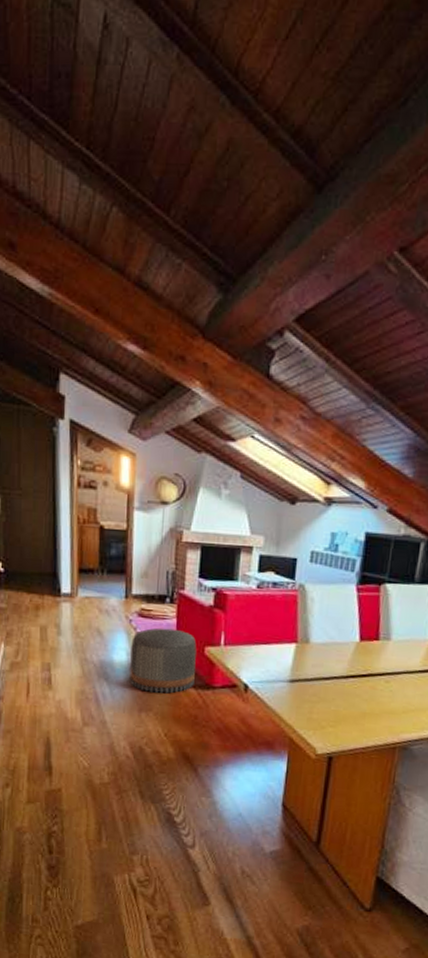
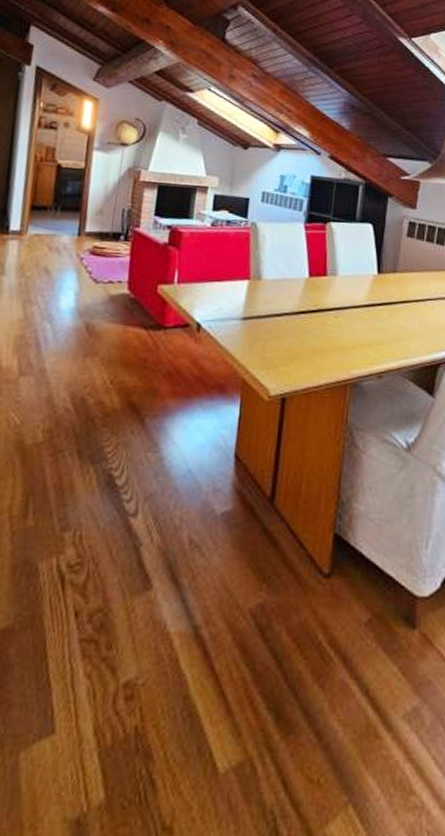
pouf: present [129,627,197,694] -> none [75,266,150,336]

